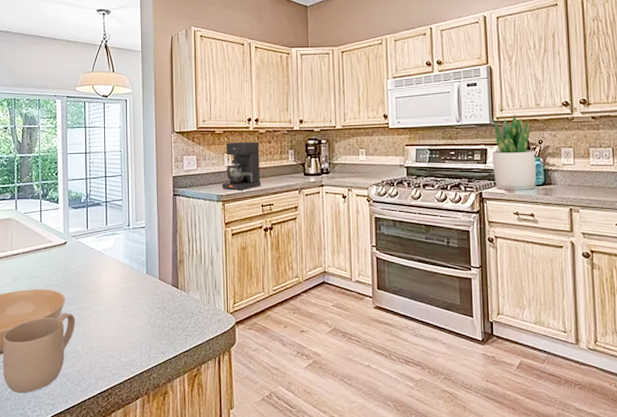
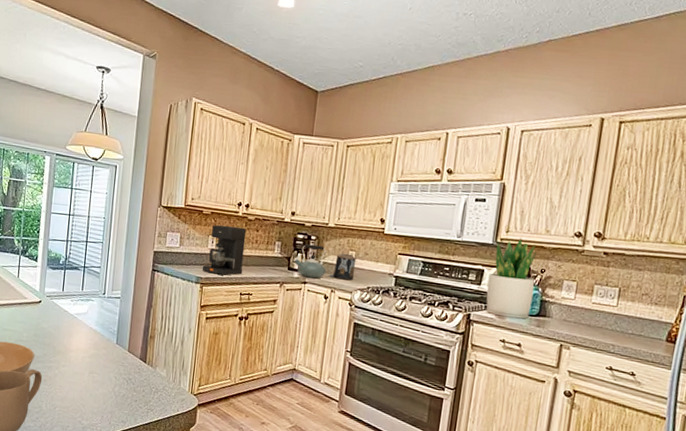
kettle: none [307,148,340,180] -> present [292,244,326,279]
canister: none [343,152,368,178] -> present [328,253,357,281]

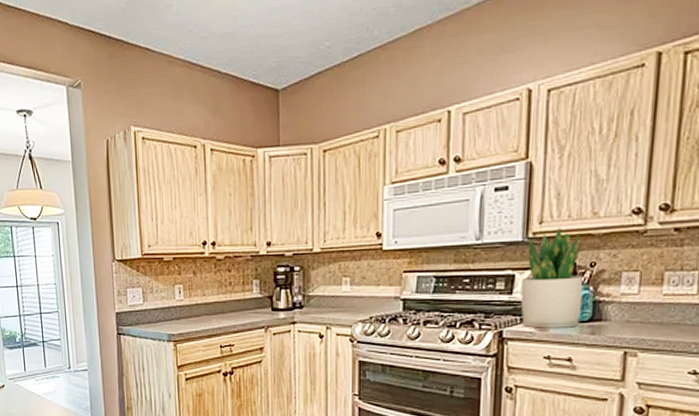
coffee maker: present [202,224,247,276] -> none [172,269,220,328]
kettle: present [292,244,326,279] -> none [276,276,317,317]
canister: present [328,253,357,281] -> none [321,281,353,313]

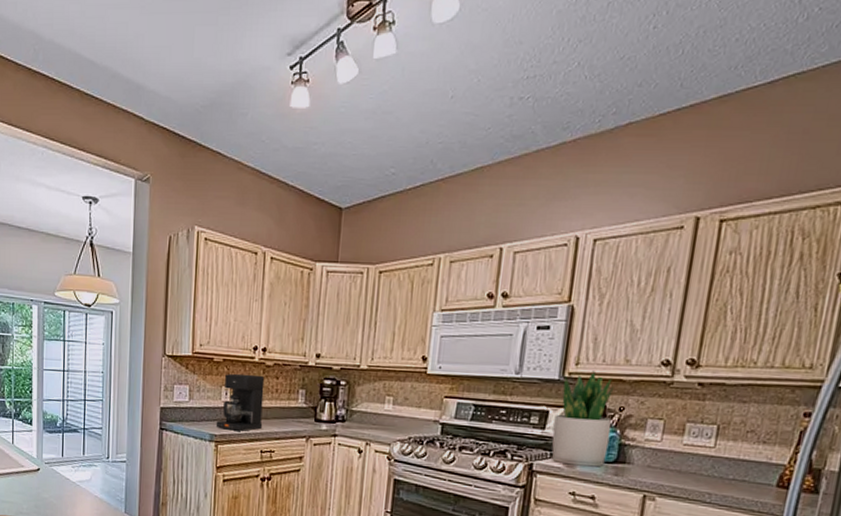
coffee maker: none [172,269,220,328] -> present [215,373,265,432]

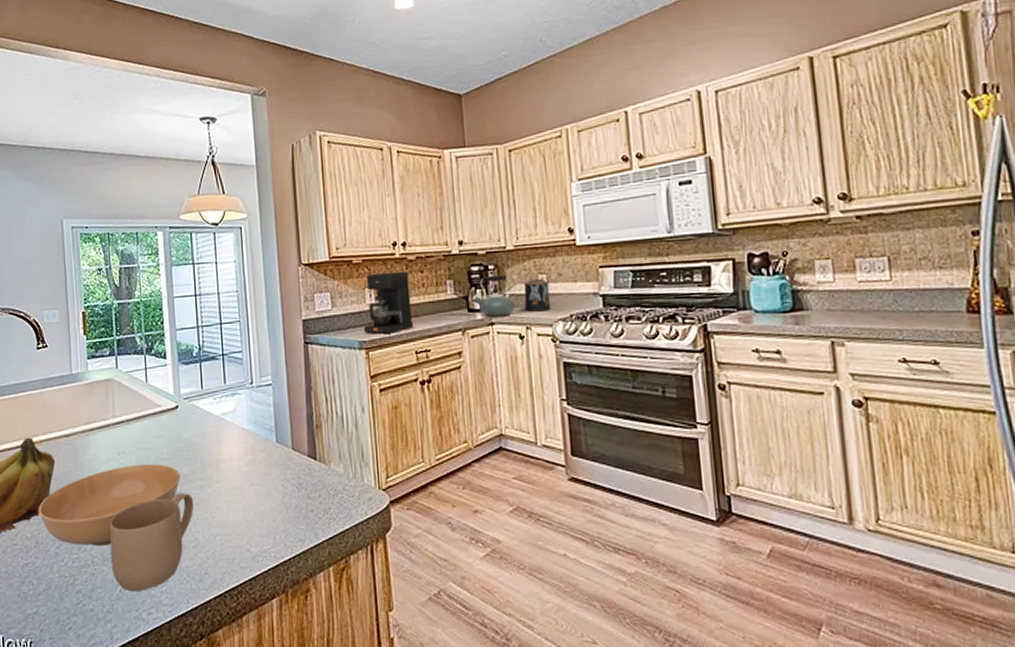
kettle: none [319,390,359,431] -> present [471,274,515,318]
canister: none [362,399,395,431] -> present [519,278,551,312]
planter: present [551,371,614,467] -> none [718,219,782,320]

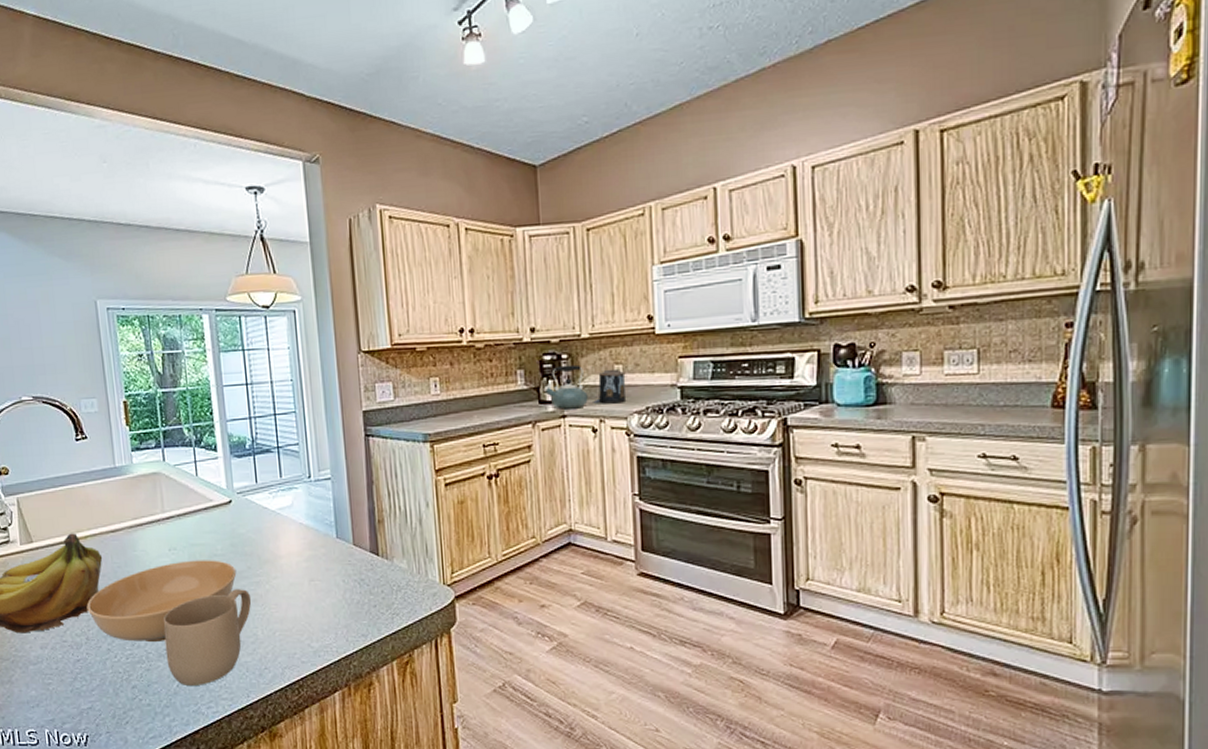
coffee maker: present [363,271,414,334] -> none [428,359,482,427]

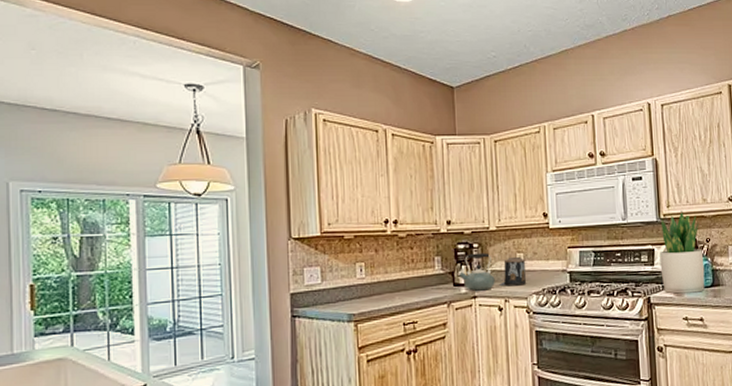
planter: none [802,307,865,414] -> present [659,211,705,294]

